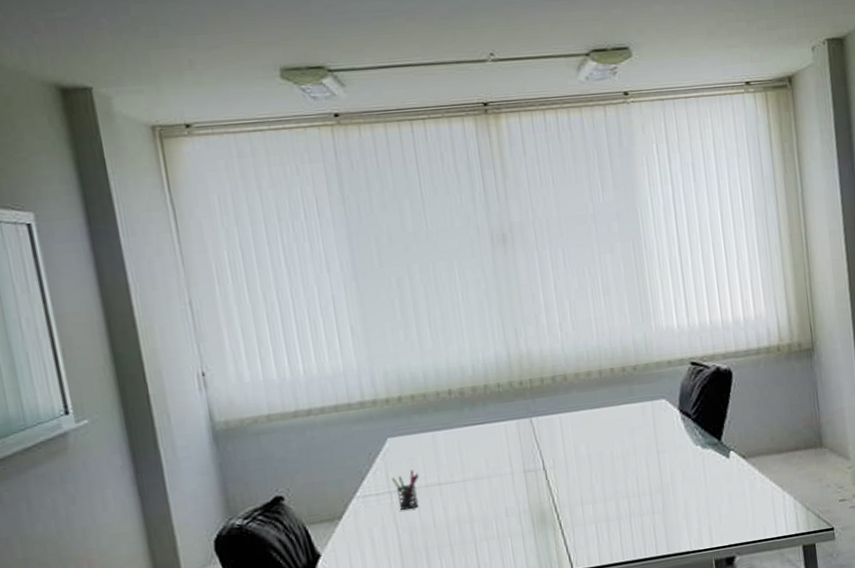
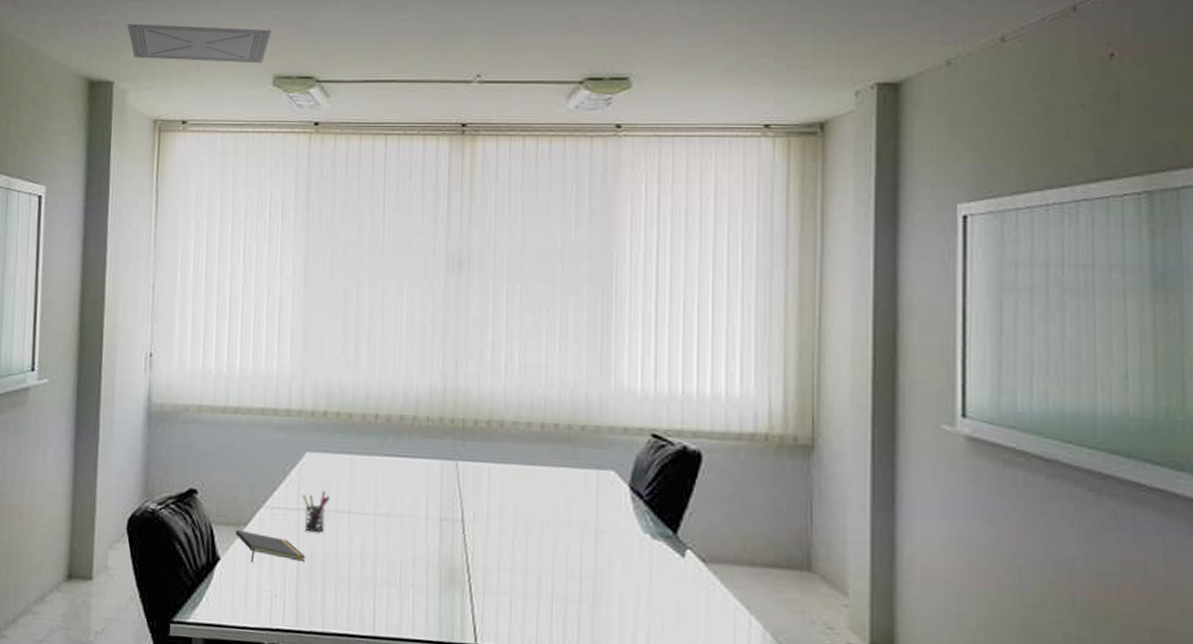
ceiling vent: none [94,18,268,59] -> present [127,24,271,63]
notepad: none [331,522,406,552] -> present [235,529,306,563]

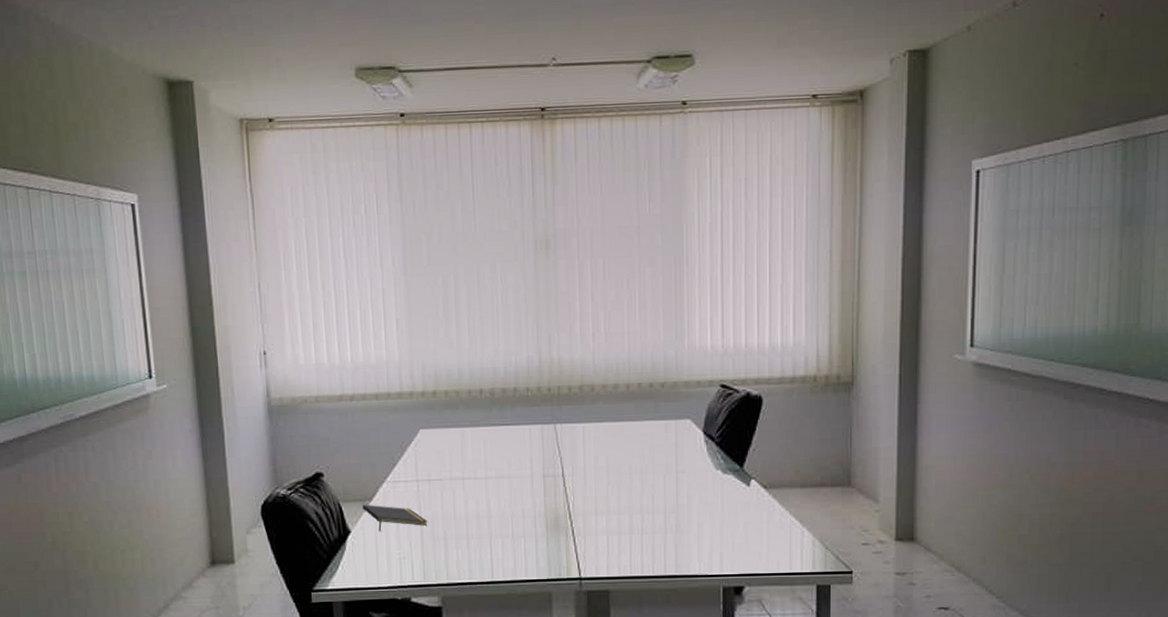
ceiling vent: present [127,24,271,63] -> none [200,17,349,56]
pen holder: present [303,490,331,533] -> none [420,462,445,500]

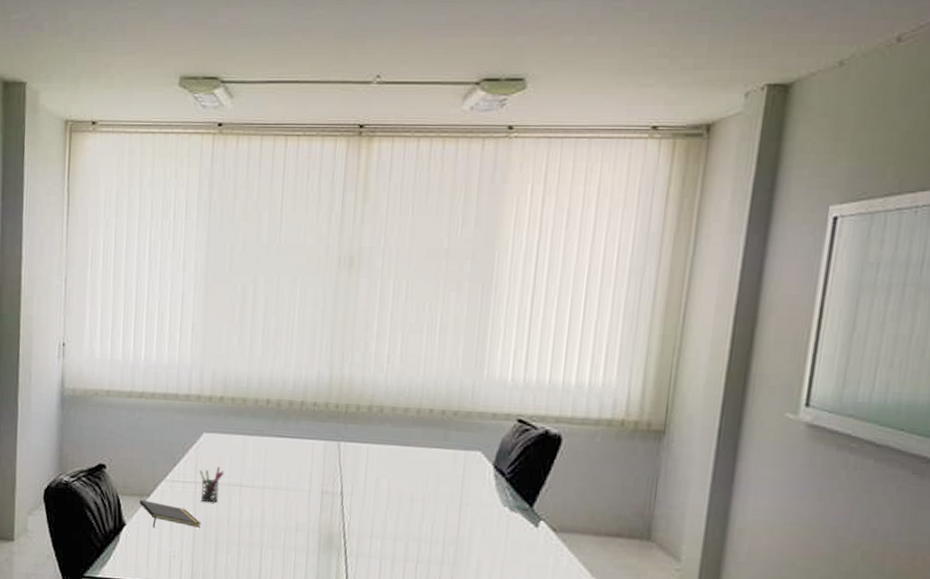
pen holder: none [420,462,445,500] -> present [199,466,224,503]

